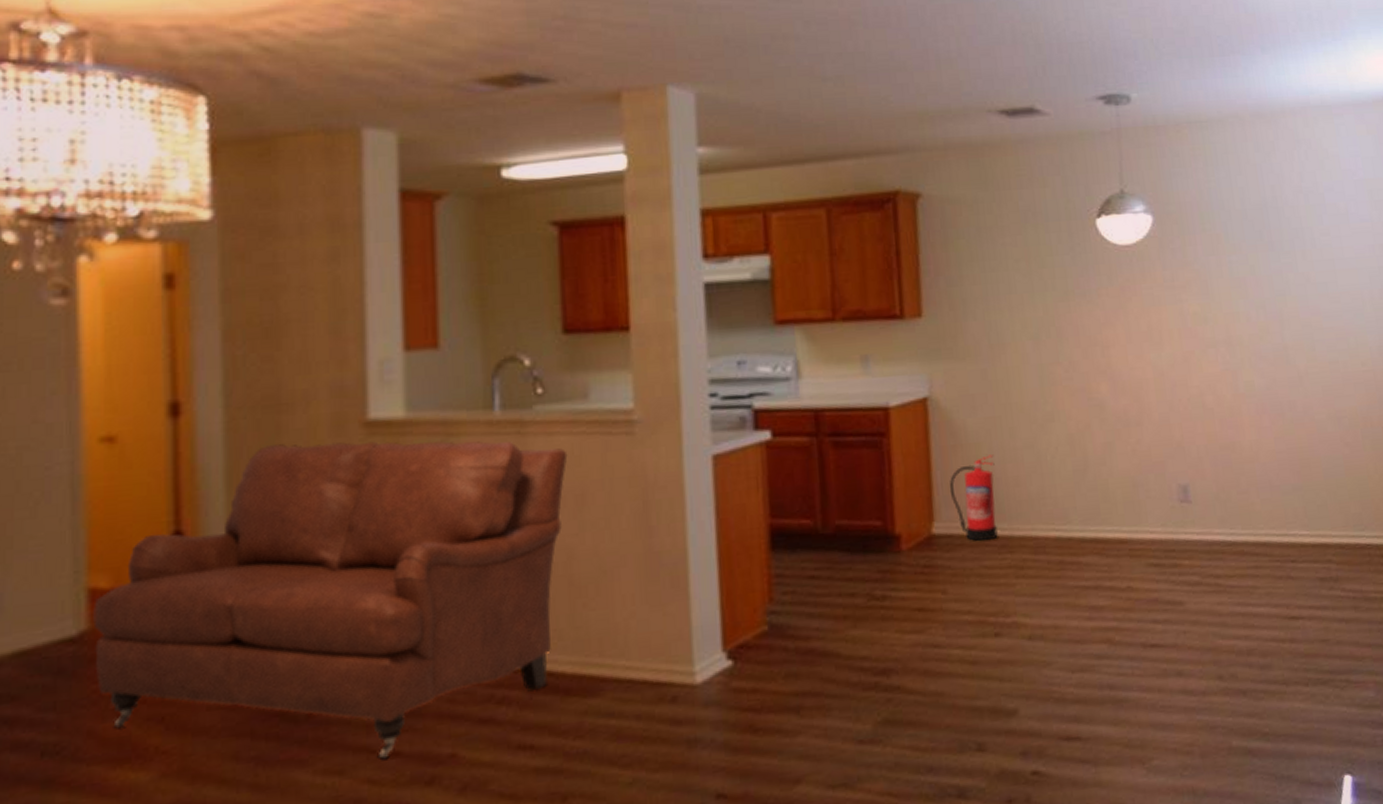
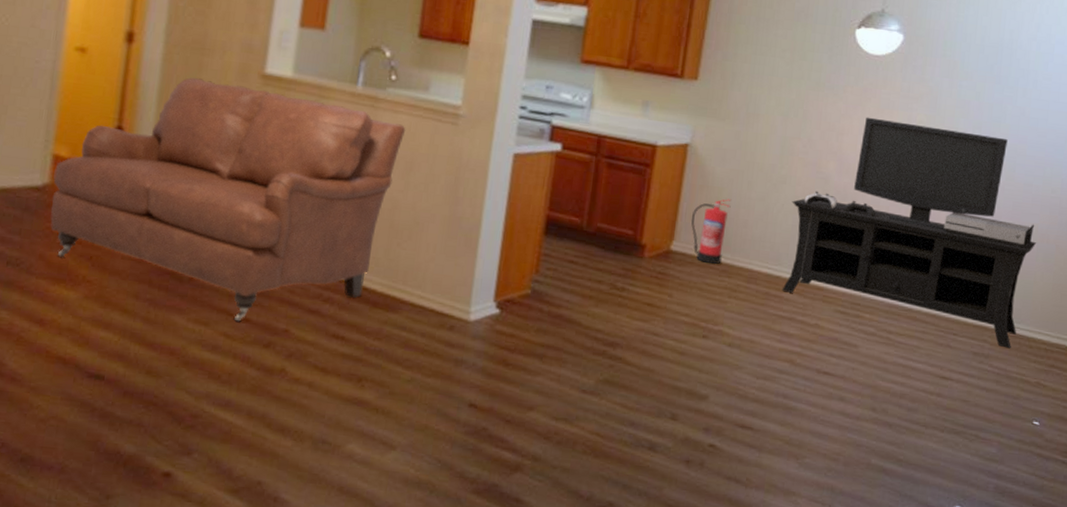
media console: none [1066,313,1364,564] -> present [781,117,1037,349]

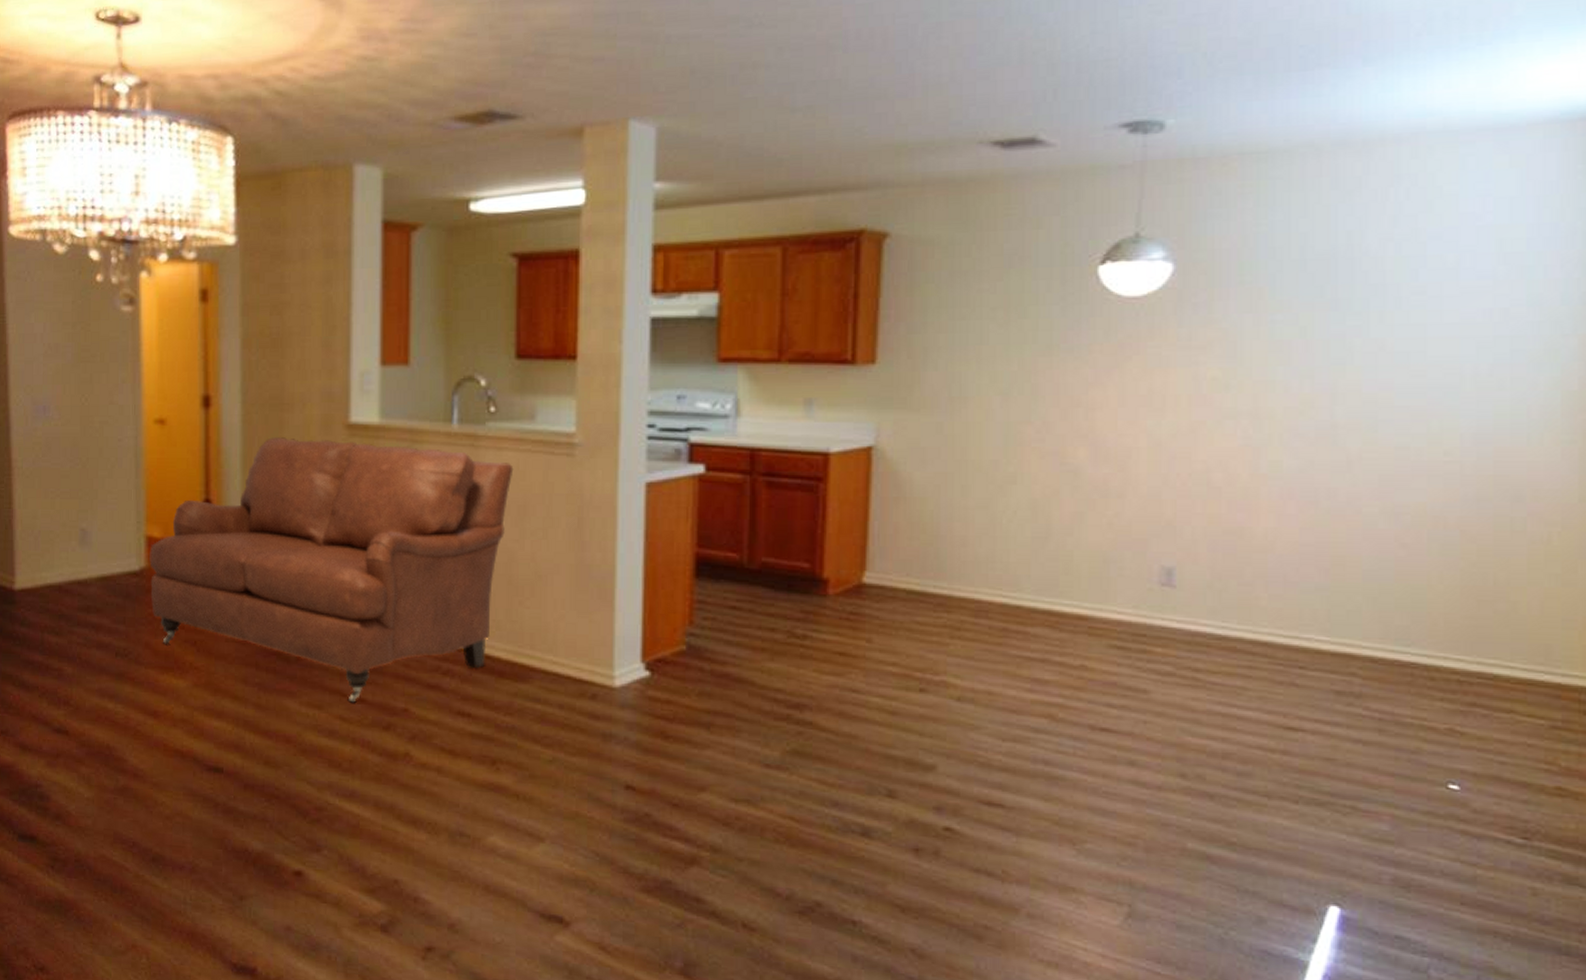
fire extinguisher: present [690,199,732,264] -> none [886,511,940,596]
media console: present [781,117,1037,349] -> none [1025,381,1427,683]

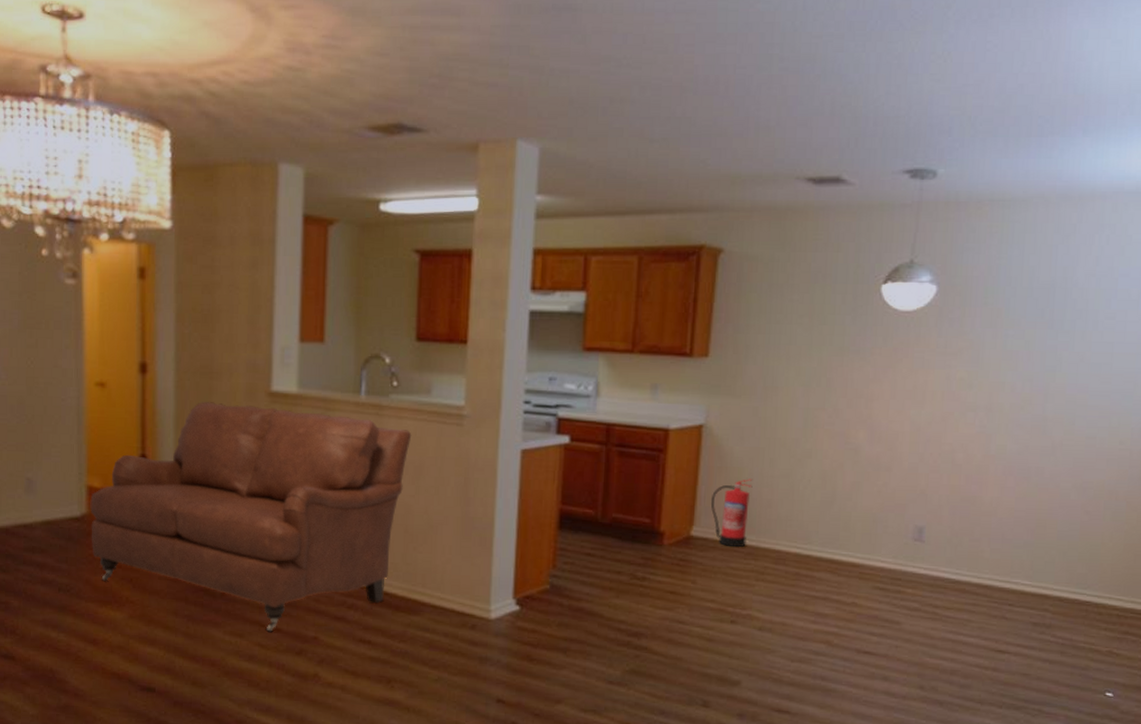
fire extinguisher: none [886,511,940,596] -> present [710,479,753,547]

